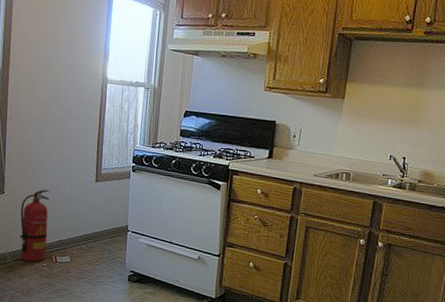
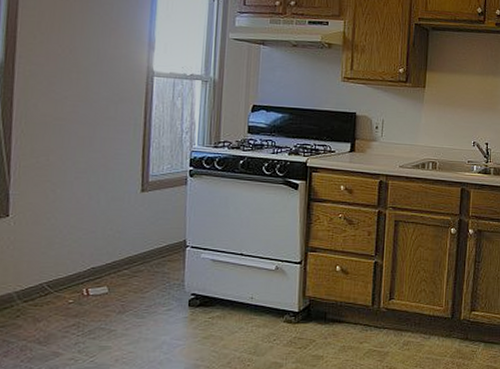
fire extinguisher: present [20,189,50,262] -> none [33,206,77,300]

